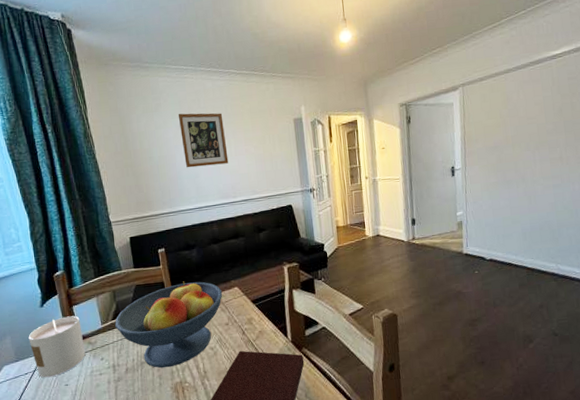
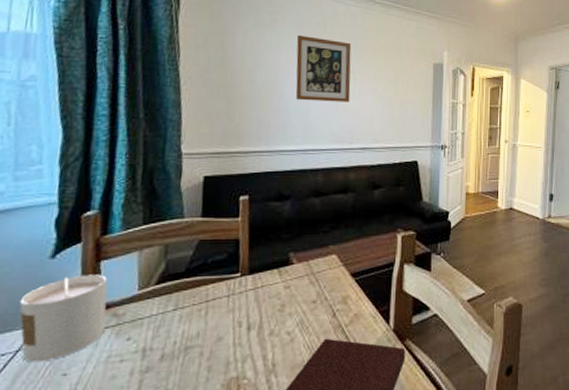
fruit bowl: present [115,281,223,368] -> none [158,240,316,357]

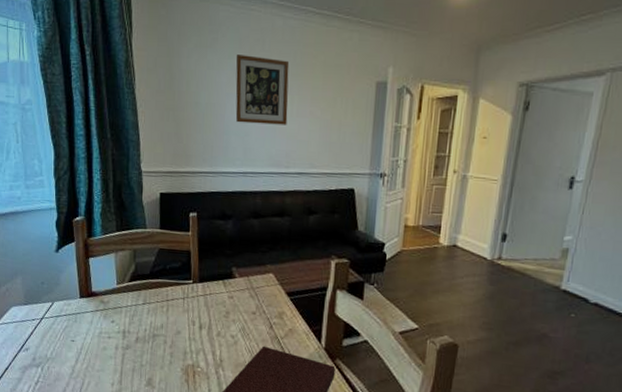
candle: present [19,274,107,363] -> none [39,267,96,329]

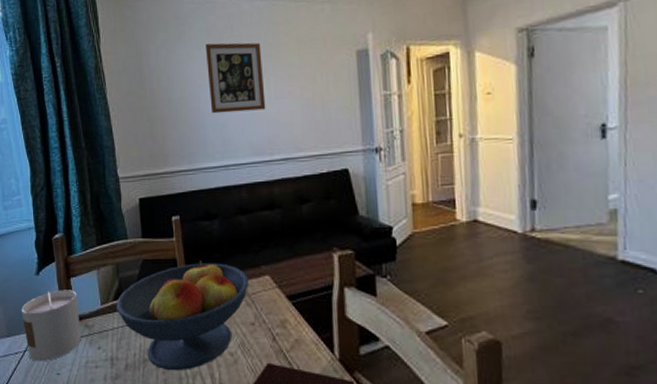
candle: none [39,267,96,329] -> present [21,289,81,362]
fruit bowl: none [131,254,255,347] -> present [116,260,250,371]

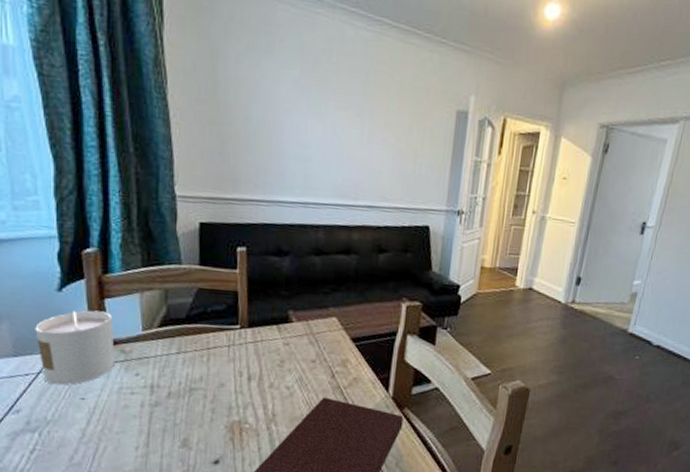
fruit bowl: present [116,260,250,371] -> none [161,296,316,401]
wall art: present [205,42,266,114] -> none [295,64,361,152]

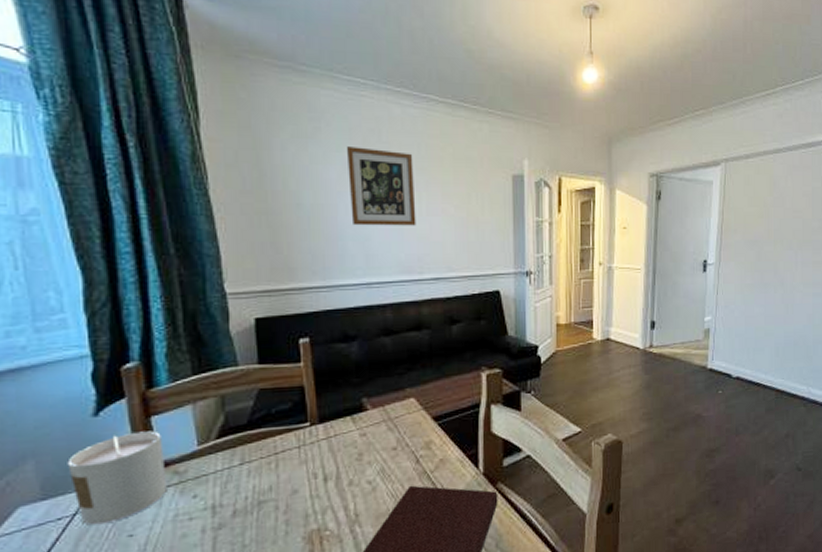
wall art: none [295,64,361,152] -> present [346,147,416,226]

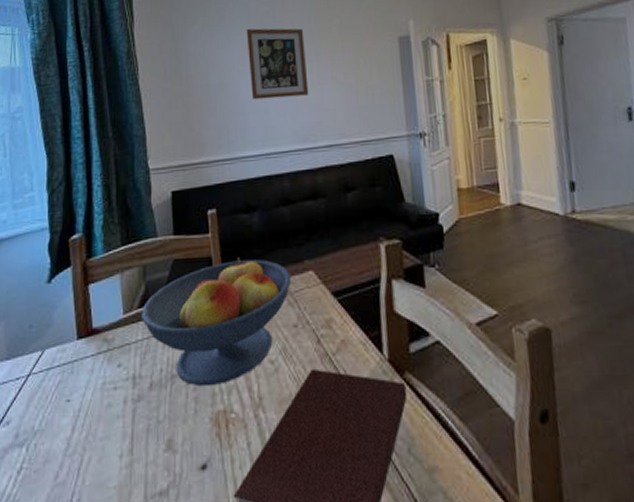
candle: present [67,431,167,526] -> none [26,298,98,387]
fruit bowl: none [221,386,392,510] -> present [142,257,292,387]

